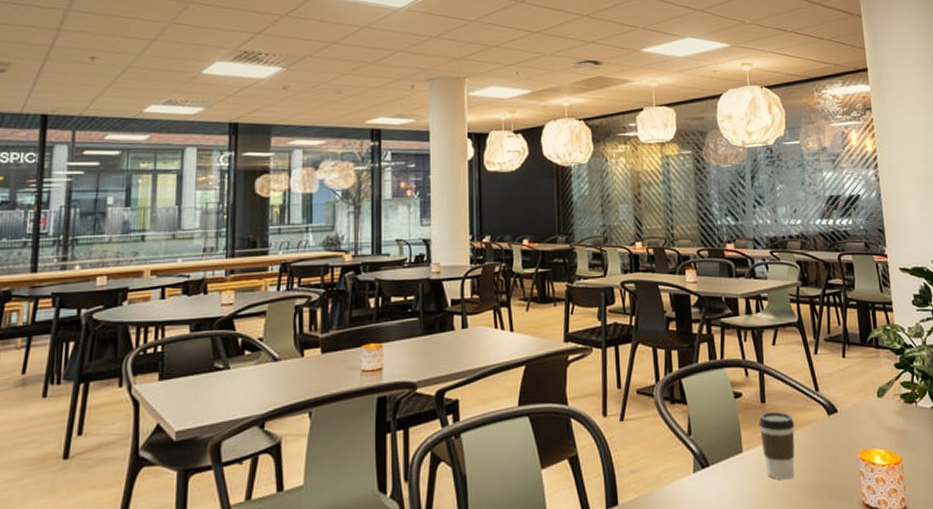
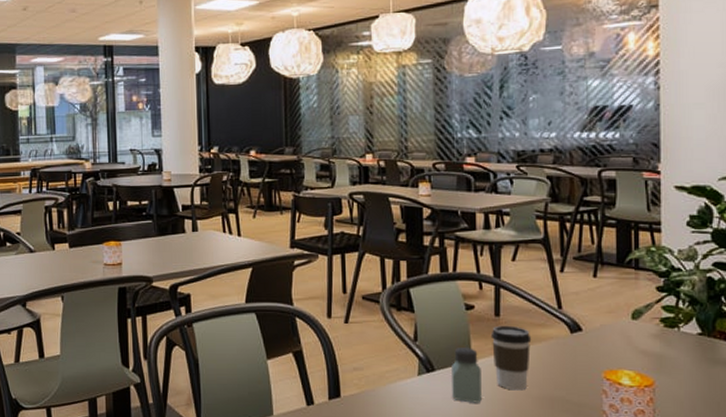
saltshaker: none [725,438,754,498] -> present [452,348,482,403]

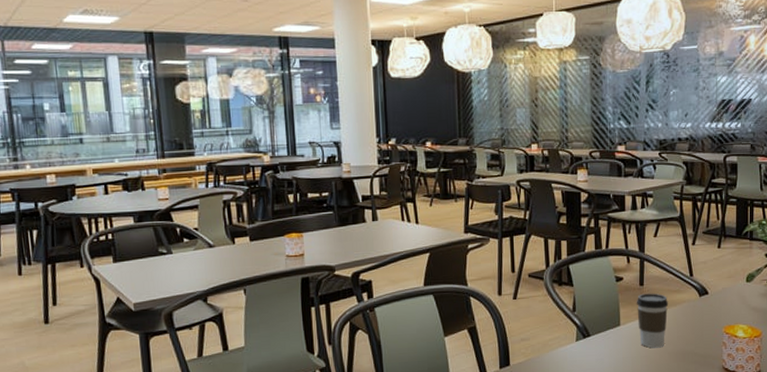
saltshaker: present [452,348,482,403] -> none [604,314,628,362]

